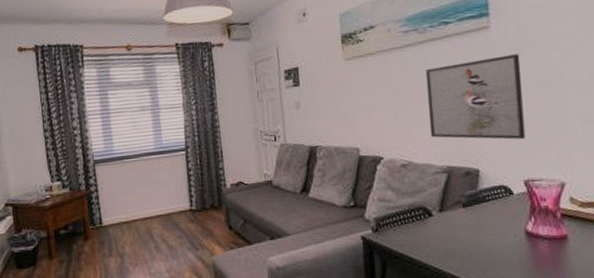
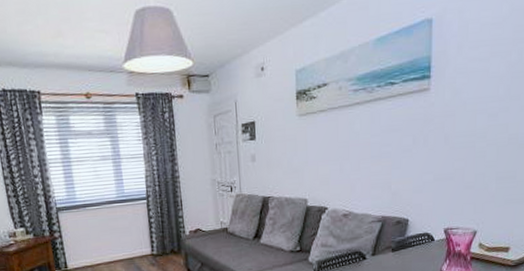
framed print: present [425,54,526,140] -> none [370,115,453,193]

